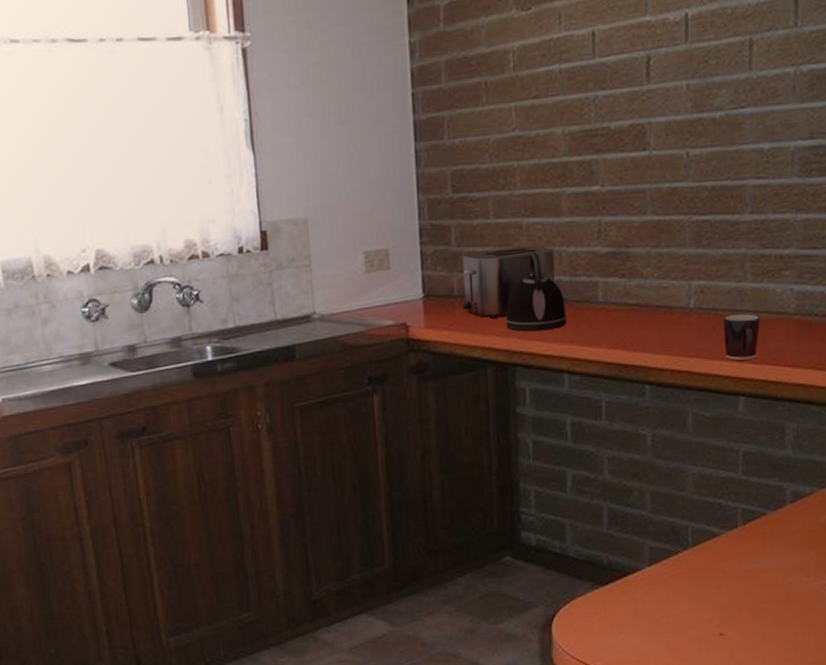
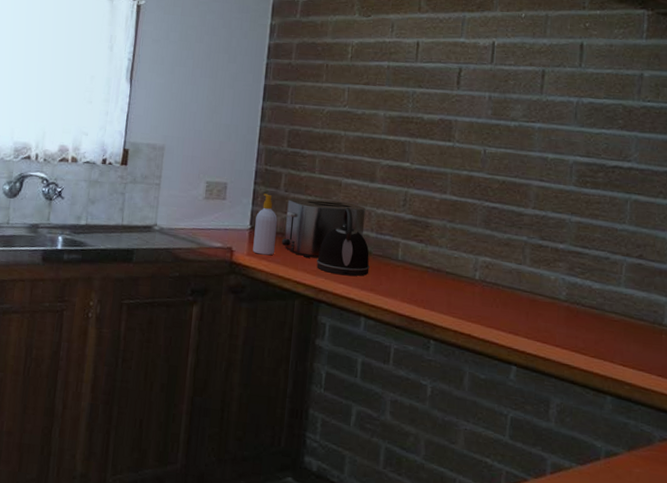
soap bottle: none [428,253,455,325] -> present [253,193,277,256]
mug: present [722,314,761,361] -> none [502,291,535,335]

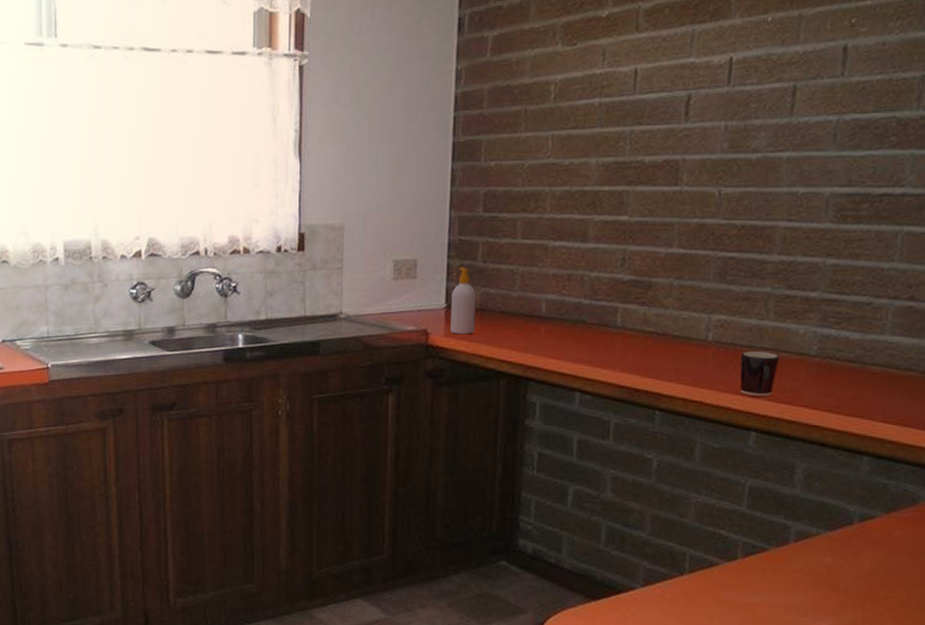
toaster: present [282,198,366,258] -> none [482,268,578,333]
kettle: present [316,207,370,276] -> none [523,273,584,349]
mug: none [502,291,535,335] -> present [739,351,780,397]

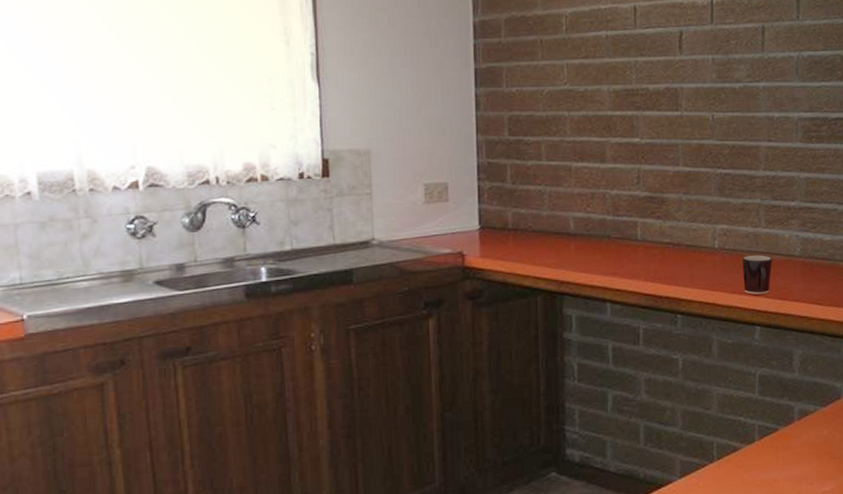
soap bottle: present [450,267,476,335] -> none [484,189,509,255]

